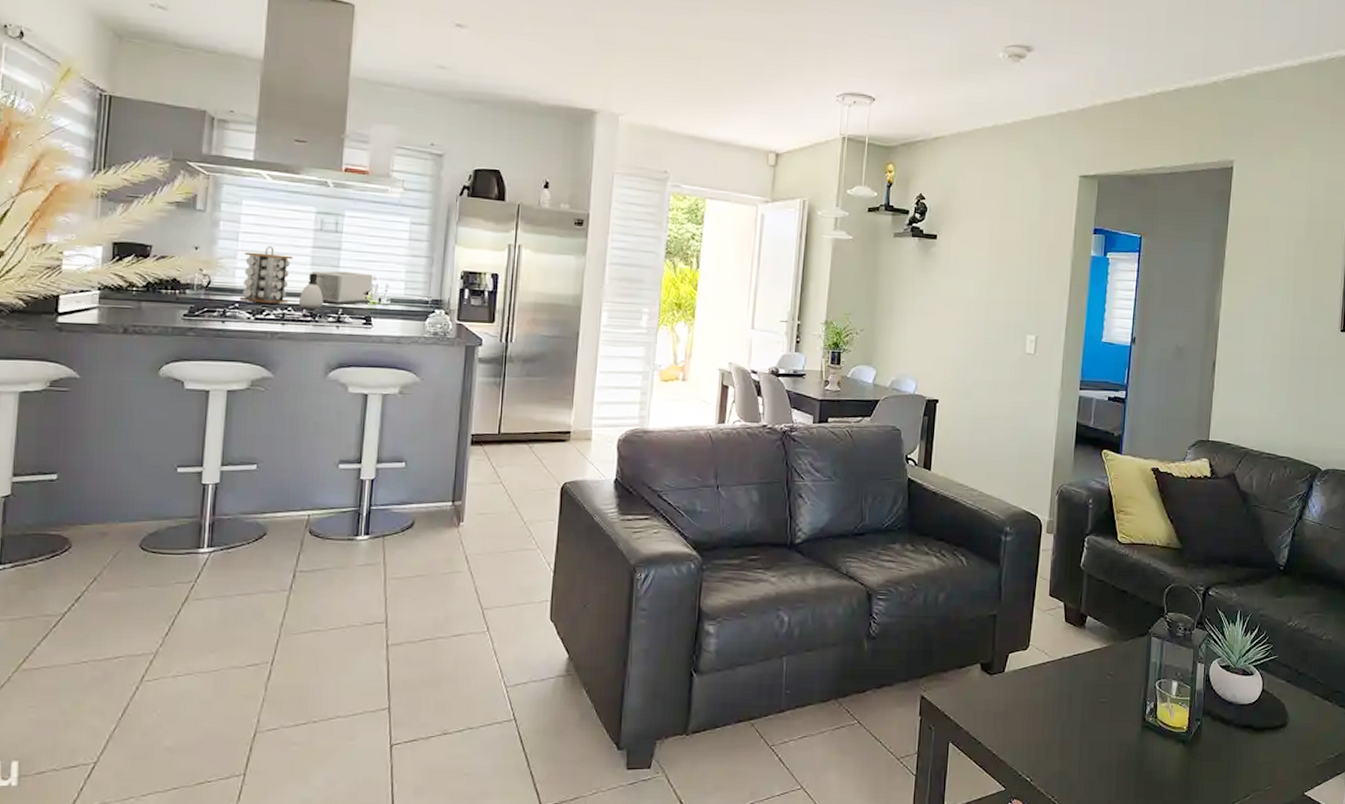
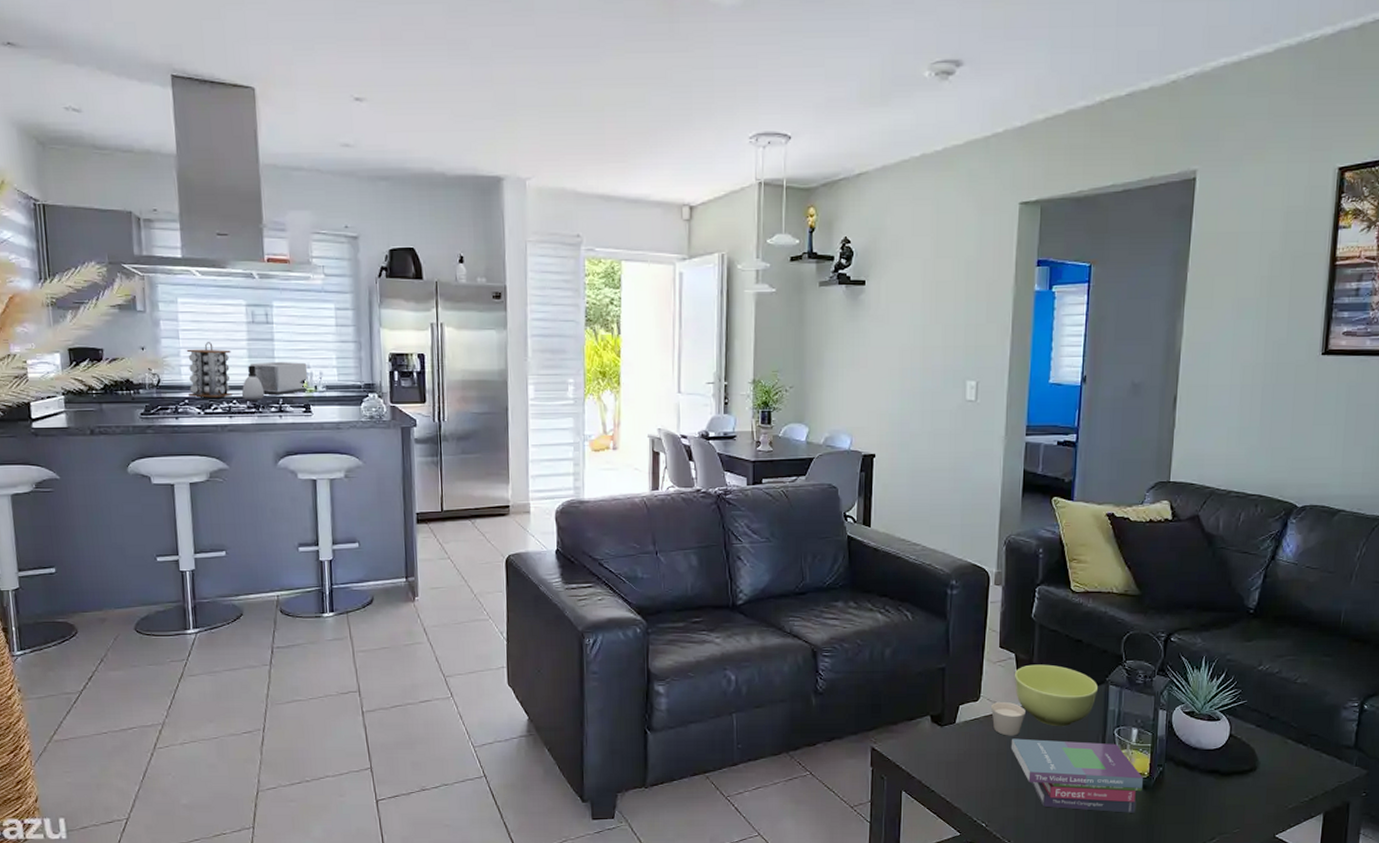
candle: none [1039,650,1072,687] -> present [991,701,1026,736]
books: none [1057,689,1183,768] -> present [1011,738,1144,813]
bowl: none [1062,614,1142,678] -> present [1014,664,1099,727]

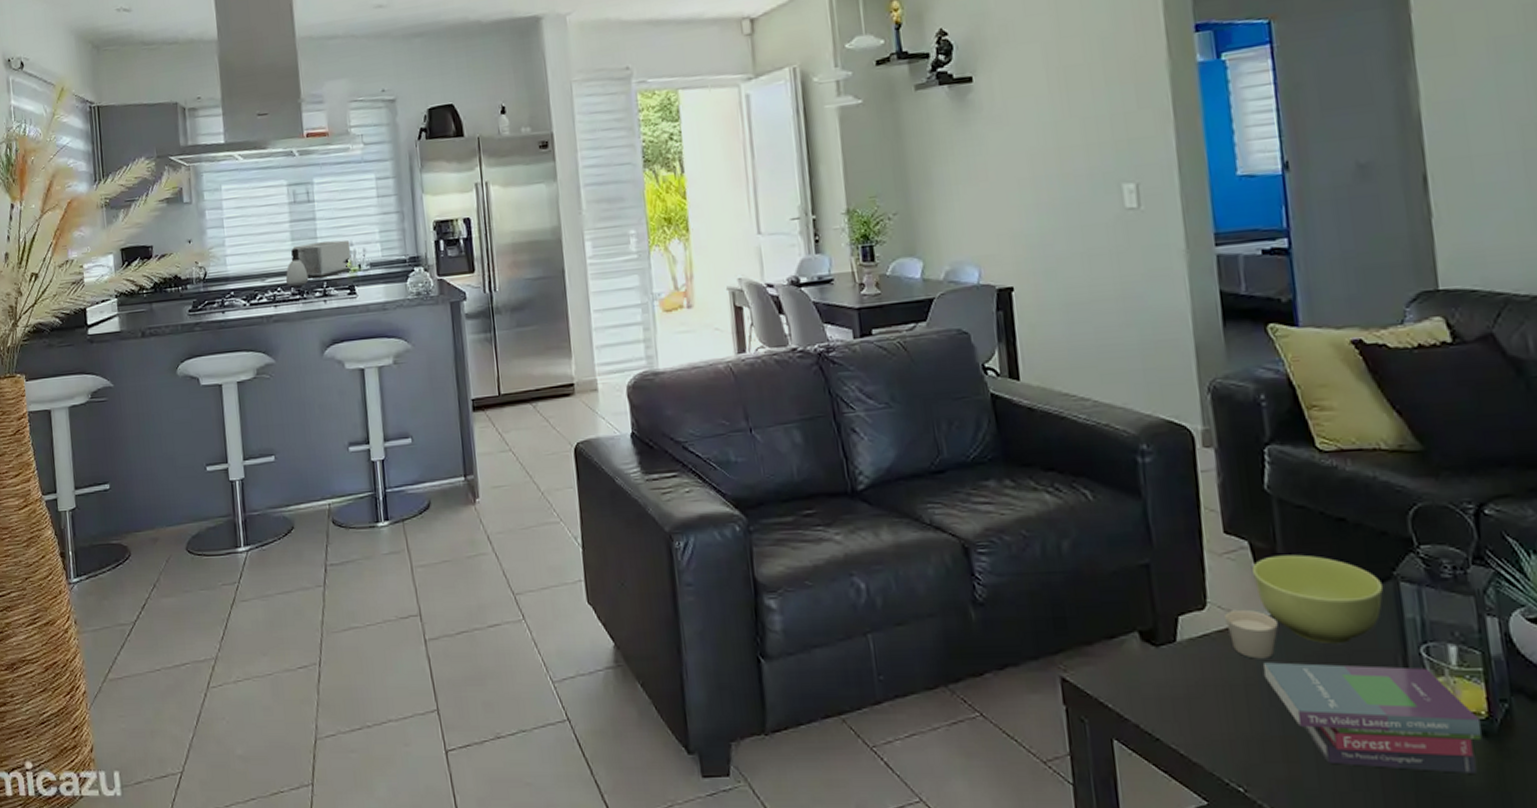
spice rack: present [186,342,232,399] -> none [231,228,277,289]

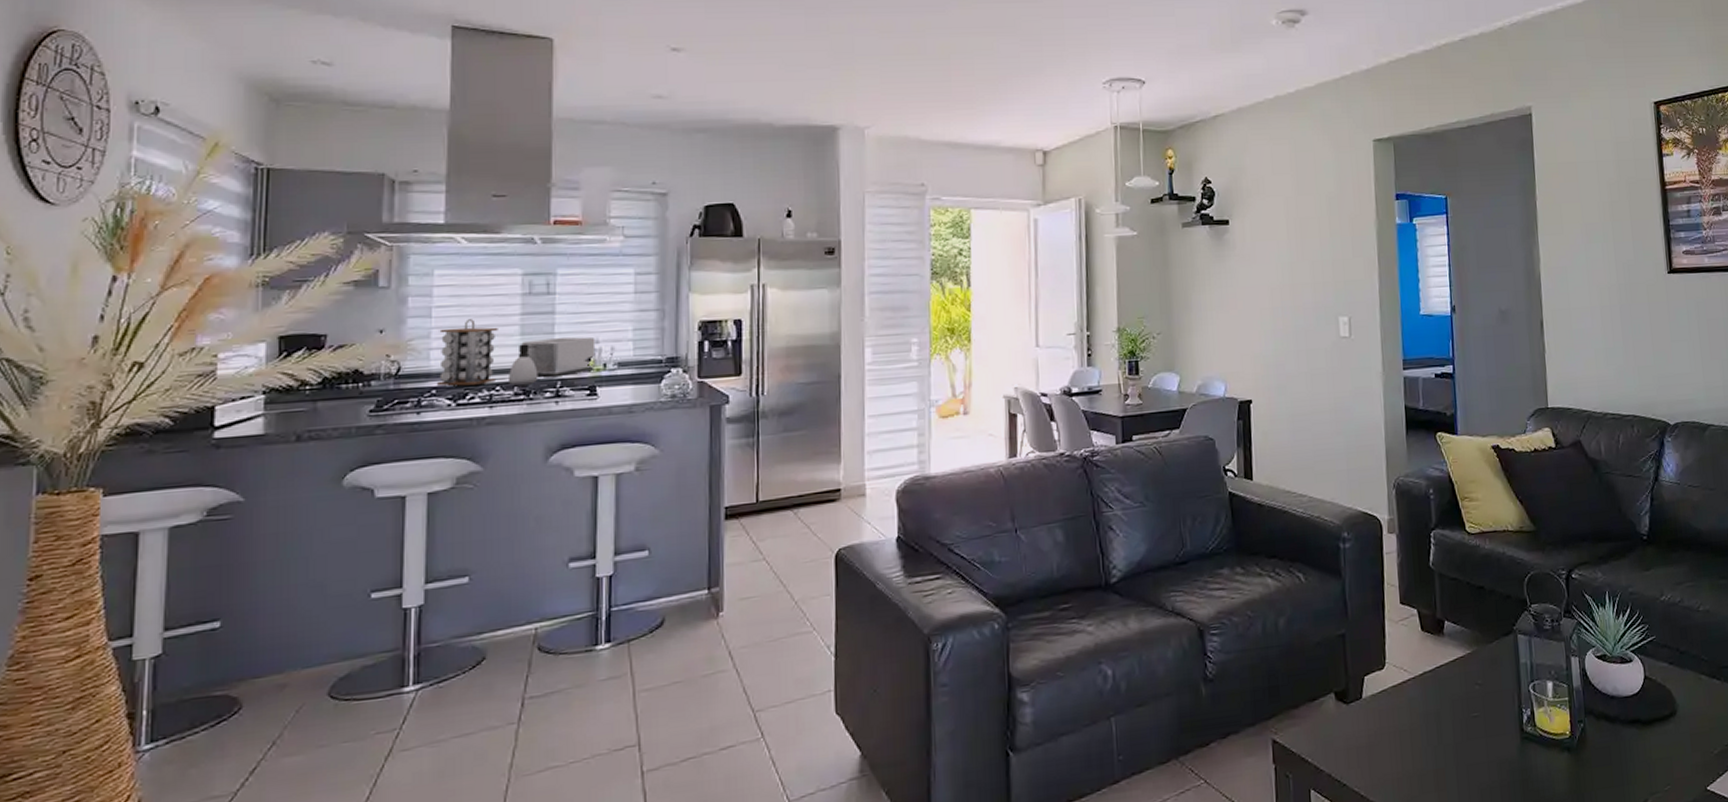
spice rack: none [231,228,277,289] -> present [438,319,498,387]
candle: present [1225,609,1278,659] -> none [1398,666,1435,707]
bowl: present [1251,554,1384,645] -> none [1418,617,1507,689]
books: present [1263,662,1482,773] -> none [1423,701,1567,788]

